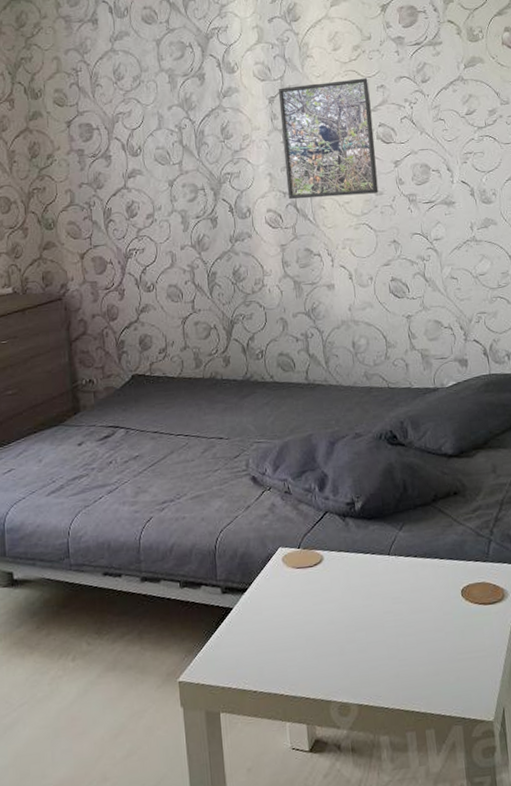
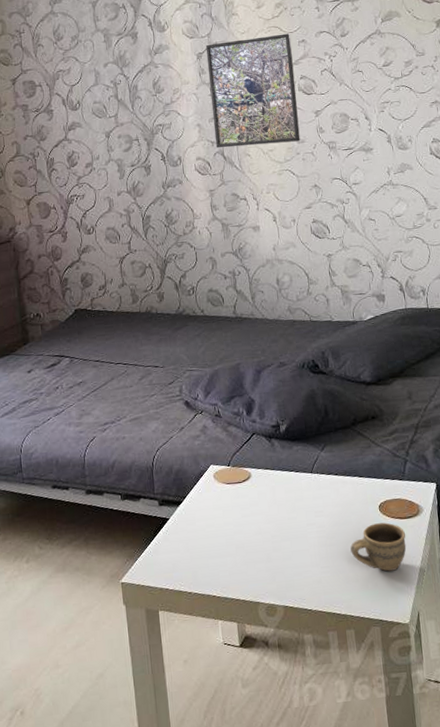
cup: none [430,609,491,664] -> present [350,522,407,572]

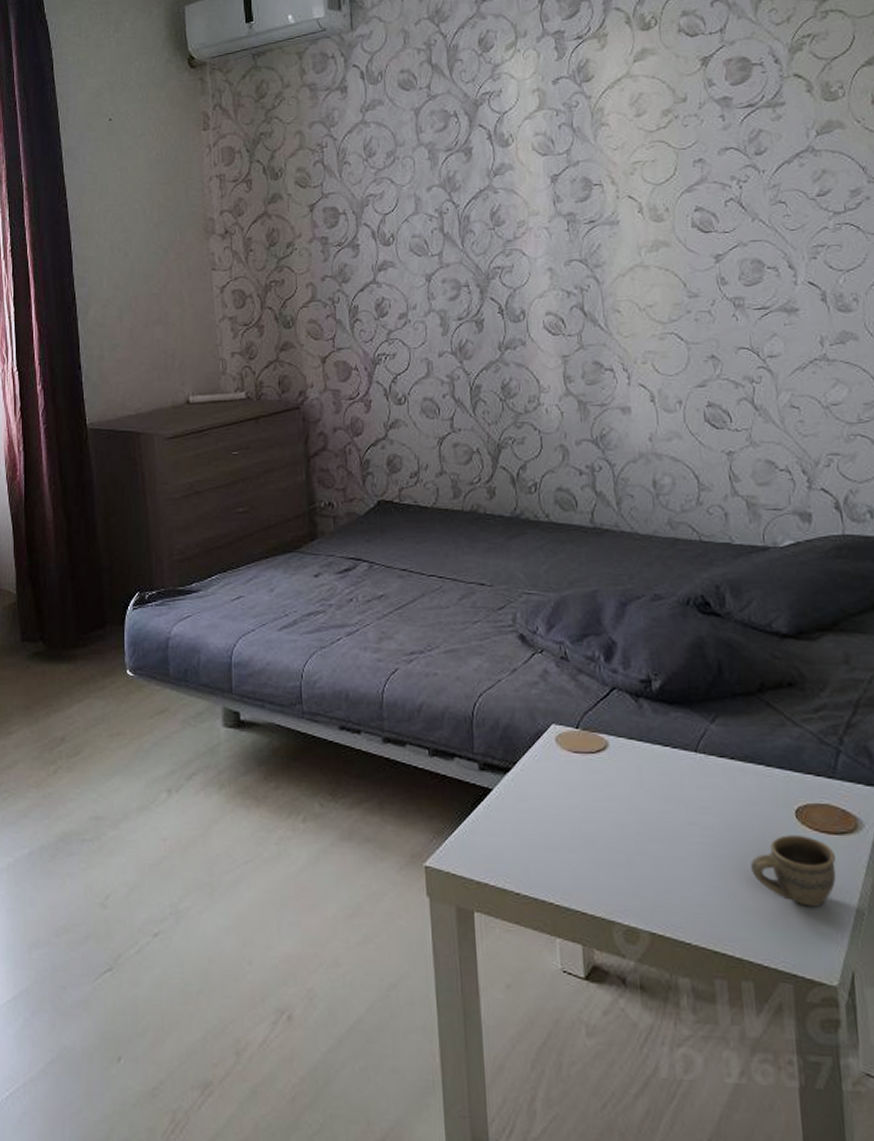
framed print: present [205,33,301,149] -> none [563,150,693,301]

